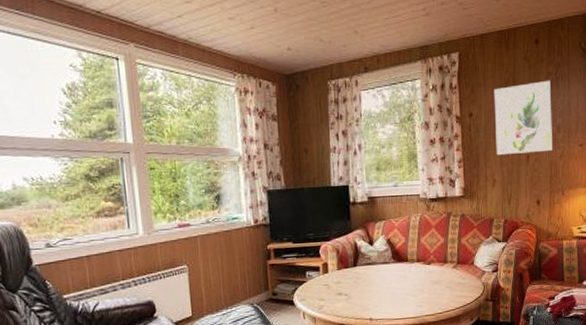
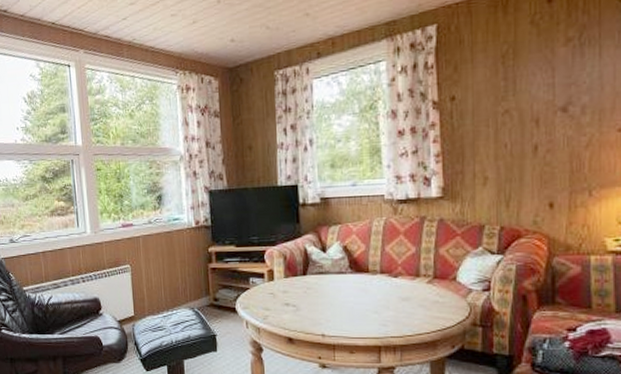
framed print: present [494,80,552,156] -> none [485,47,574,147]

